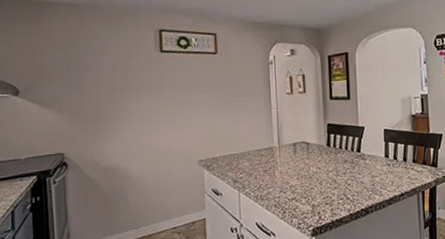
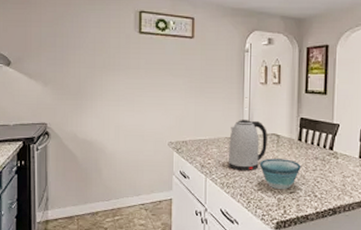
kettle: none [260,129,298,182] -> present [229,119,267,172]
bowl: none [291,165,332,197] -> present [259,158,301,190]

